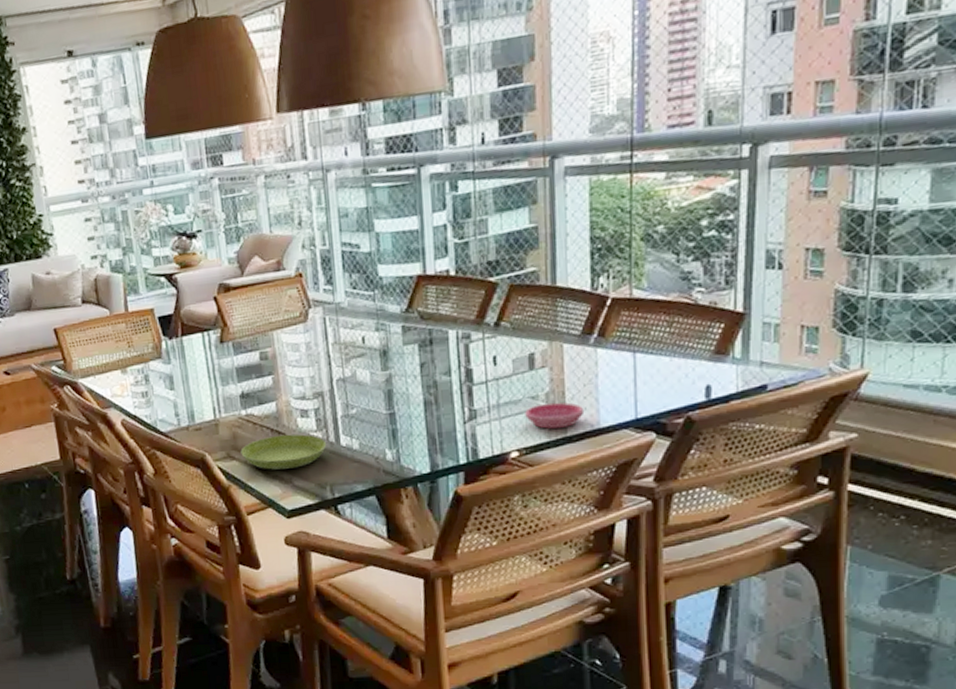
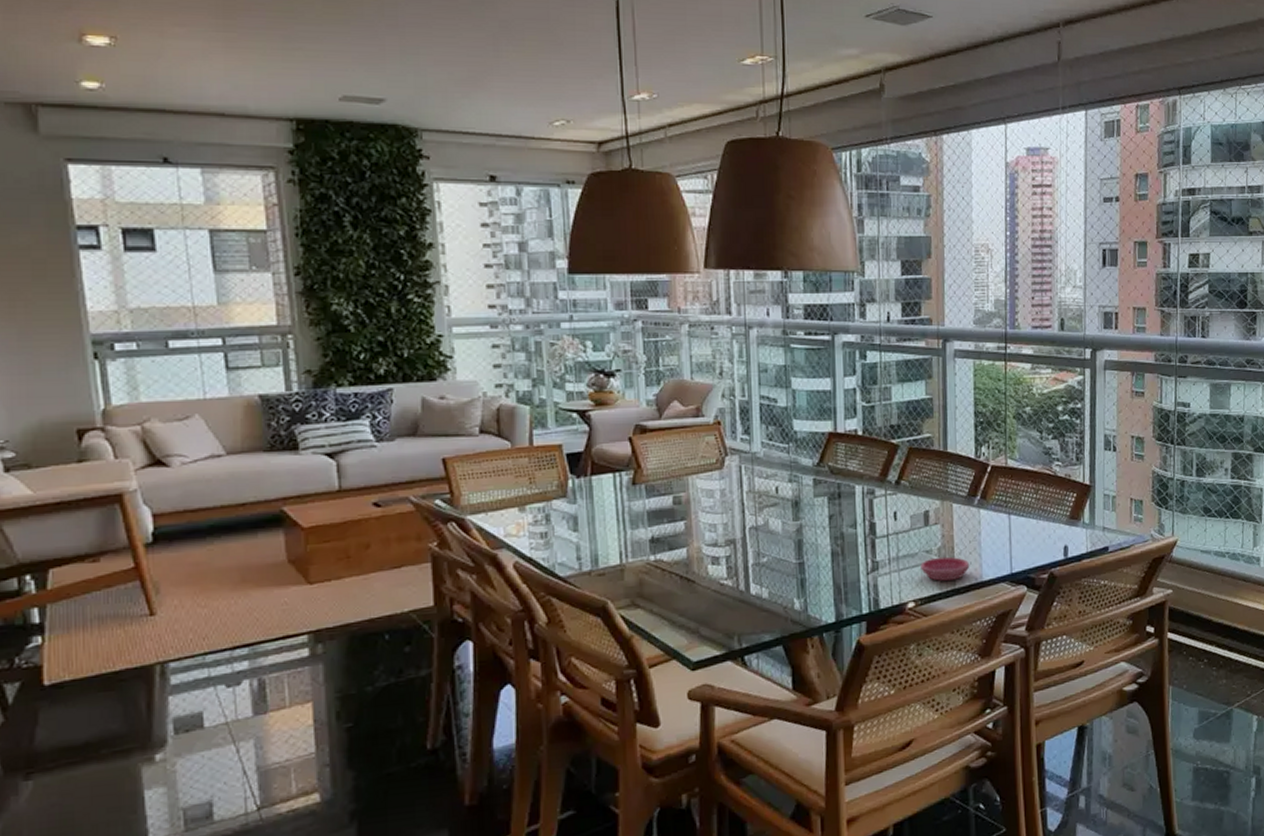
saucer: present [240,434,326,470] -> none [646,581,736,619]

